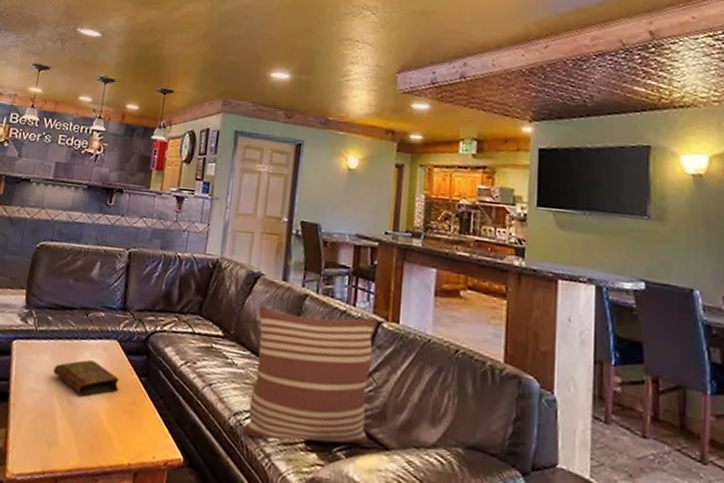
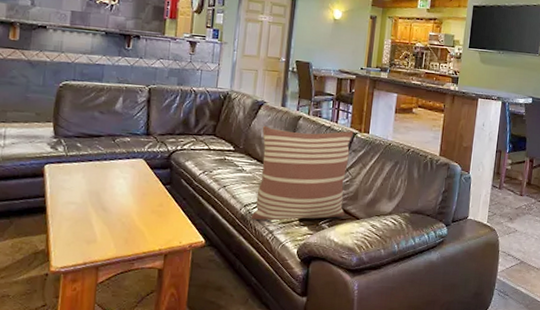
book: present [53,360,119,397] -> none [86,176,147,204]

